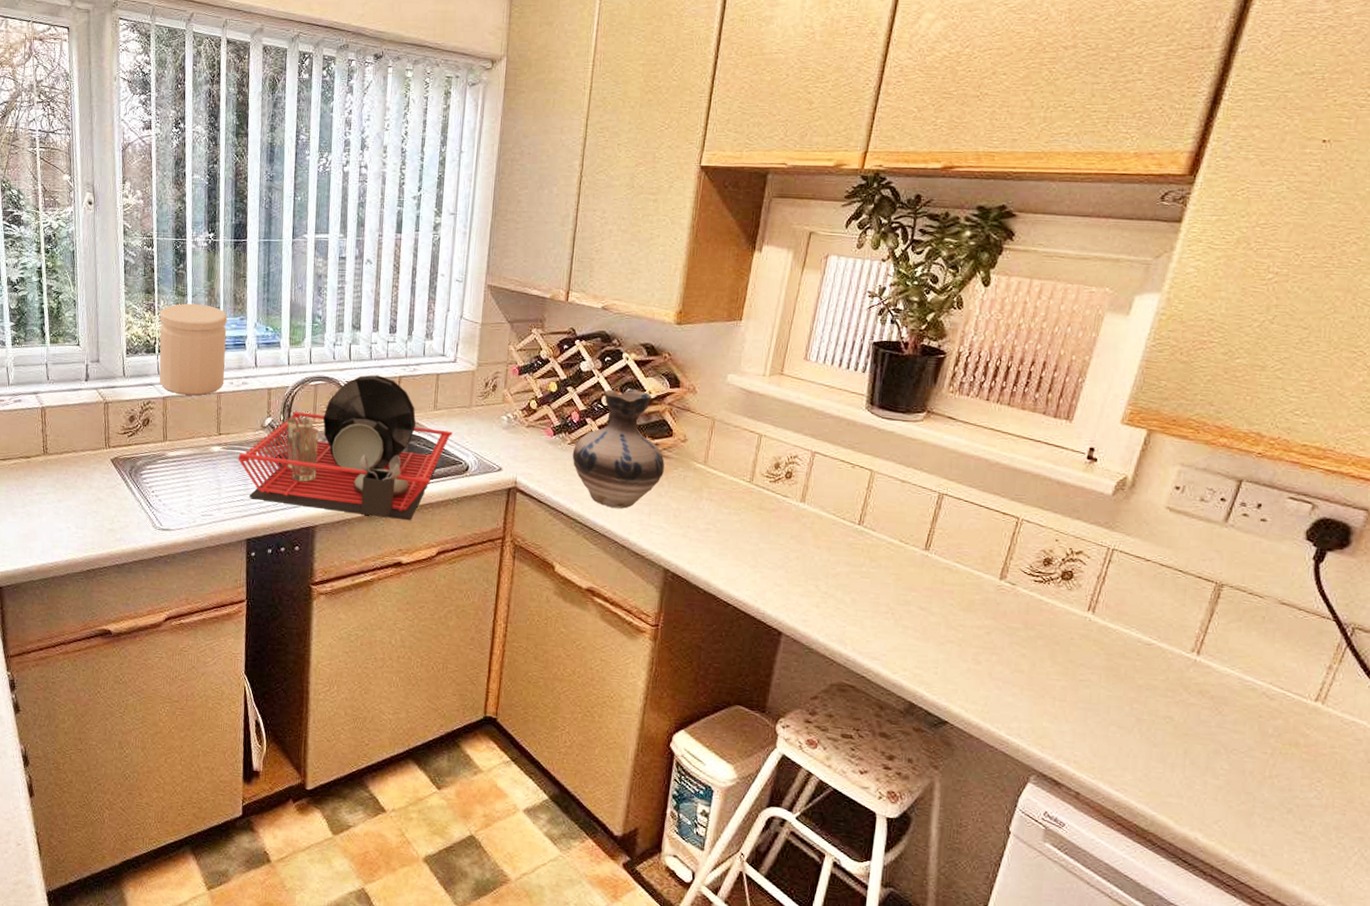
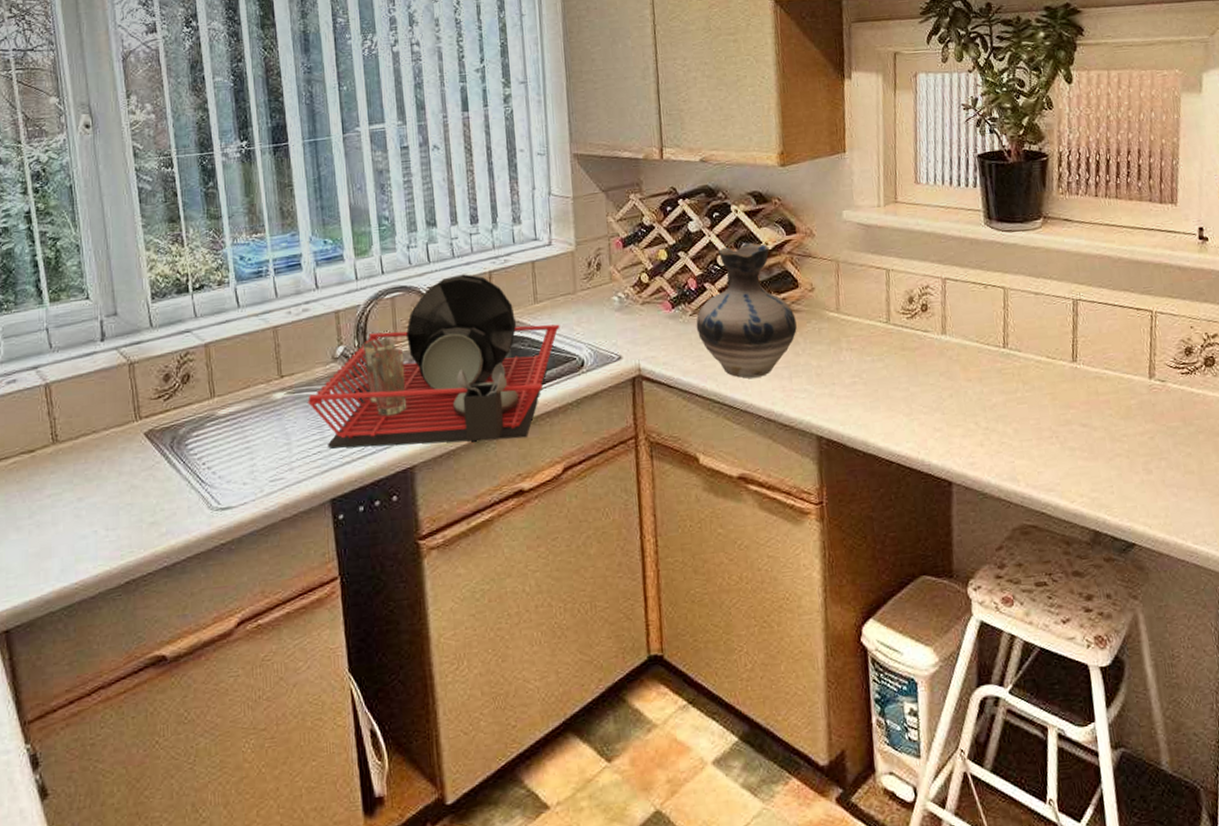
jar: present [159,303,228,396] -> none [190,225,280,337]

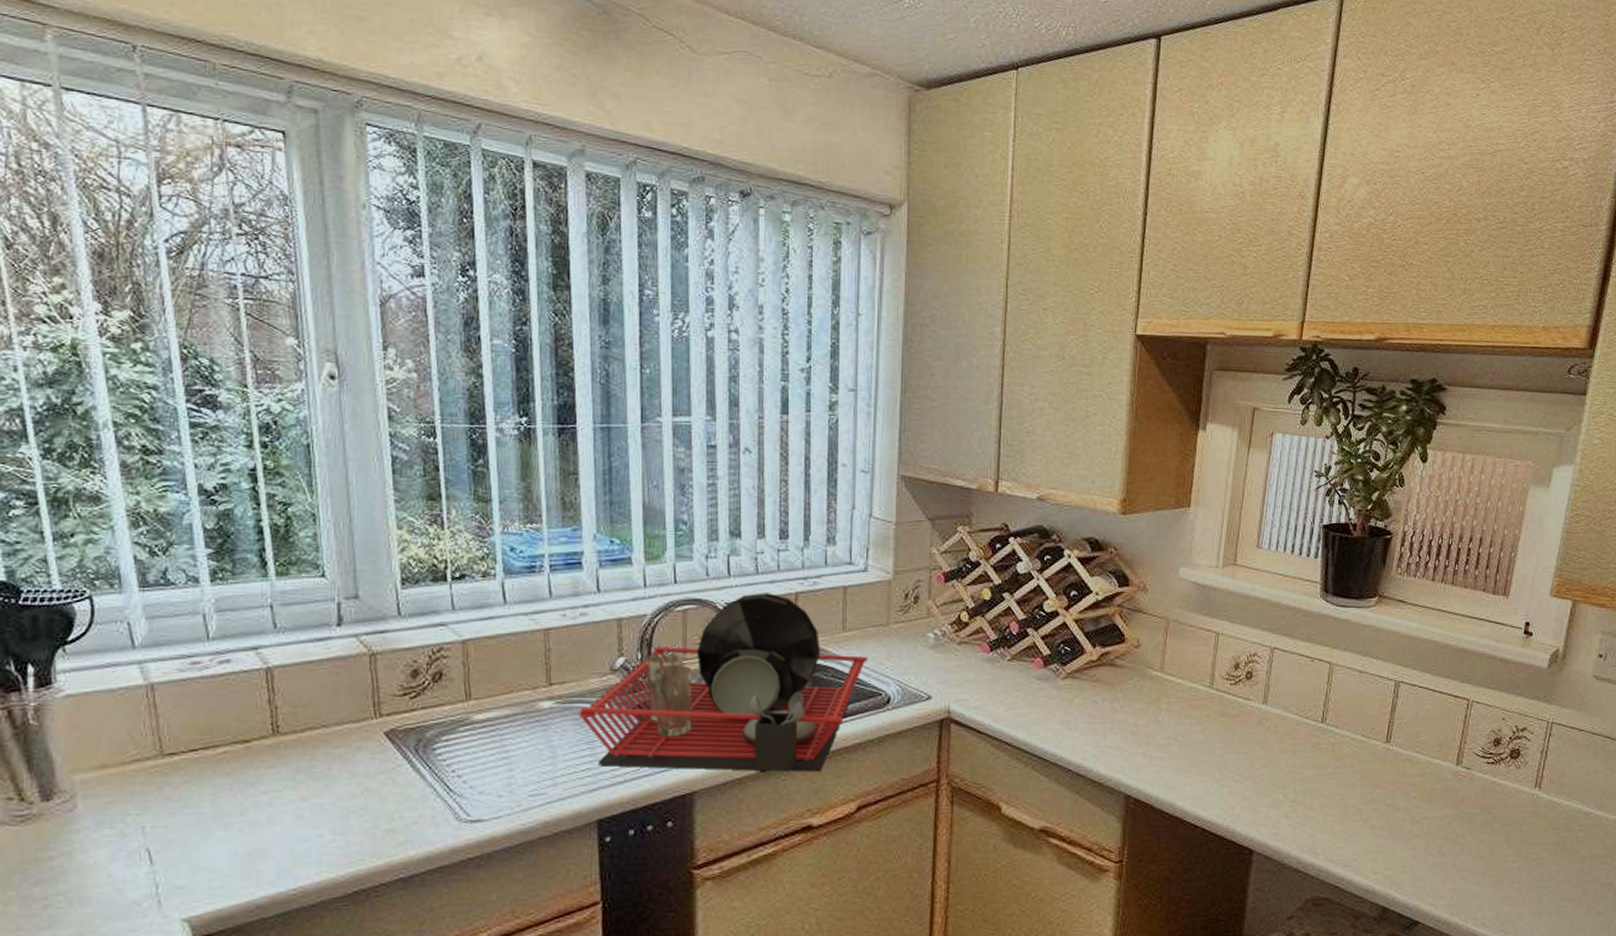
ceramic jug: present [696,242,797,379] -> none [1013,590,1118,731]

